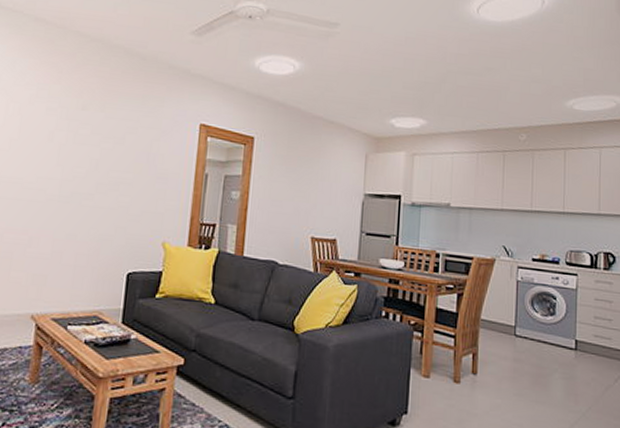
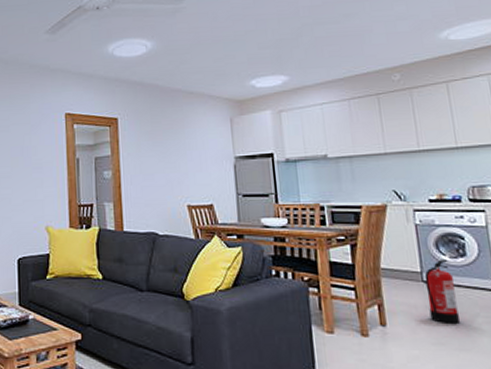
fire extinguisher: none [516,317,541,378] -> present [424,260,460,325]

